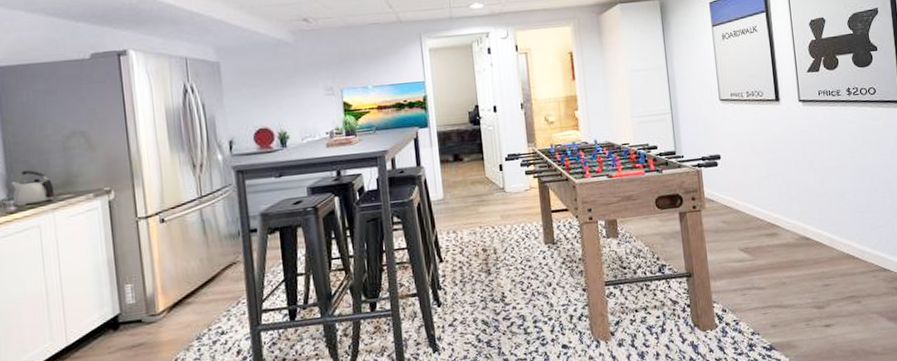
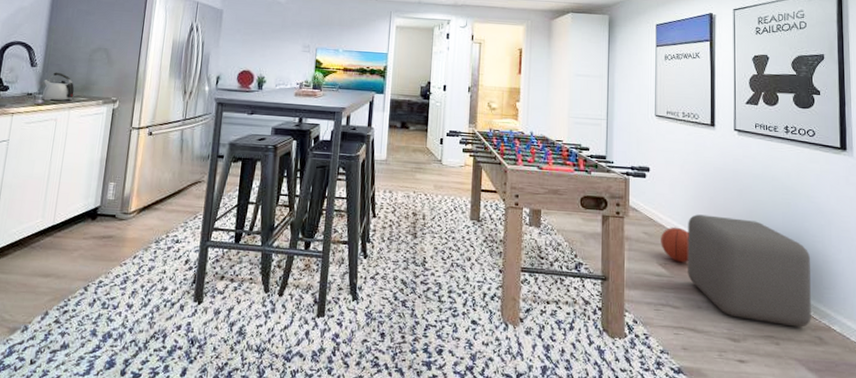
basketball: none [739,209,769,244] -> present [661,227,689,263]
cube: none [763,188,887,286] -> present [688,214,811,328]

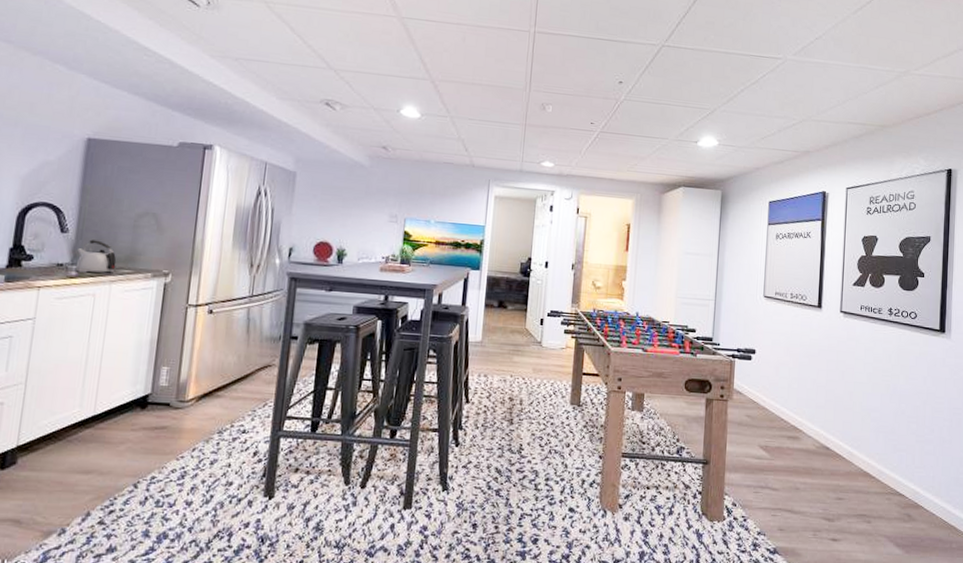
basketball: present [661,227,689,263] -> none [763,409,791,446]
cube: present [688,214,811,328] -> none [788,397,904,506]

